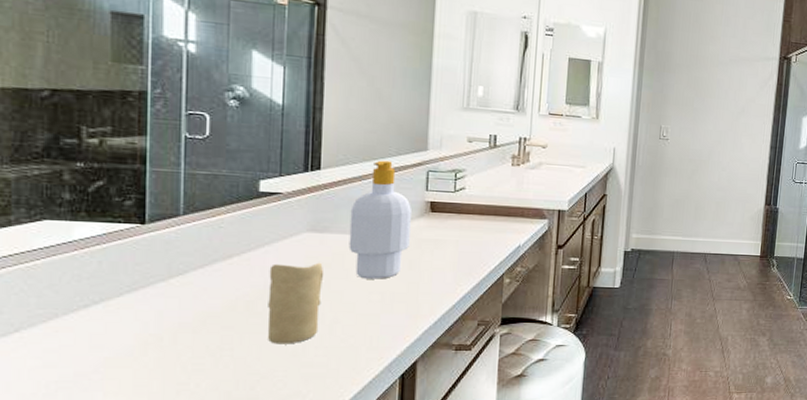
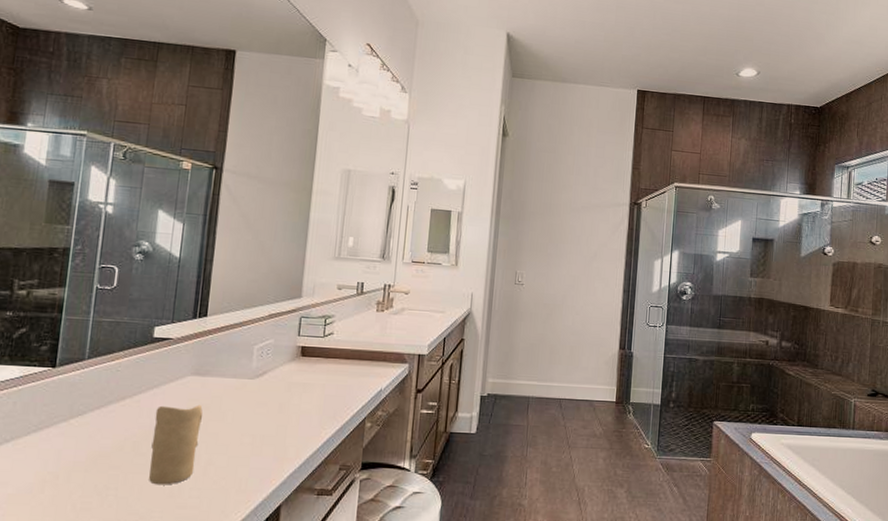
soap bottle: present [348,160,411,279] -> none [226,307,284,422]

